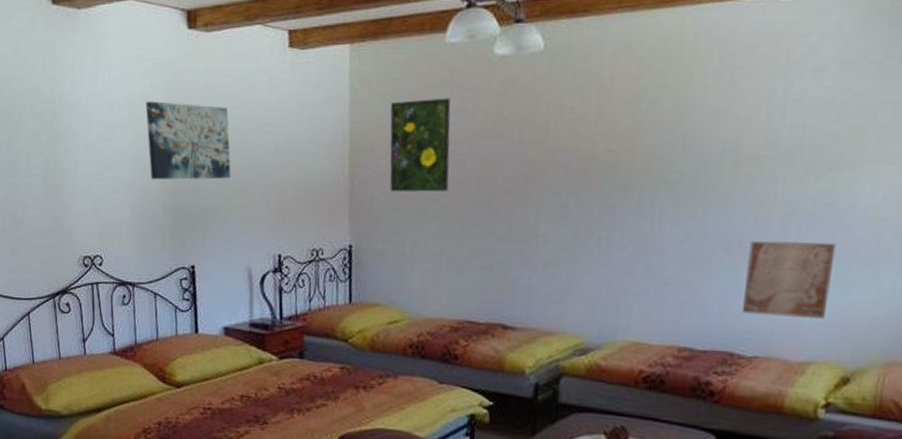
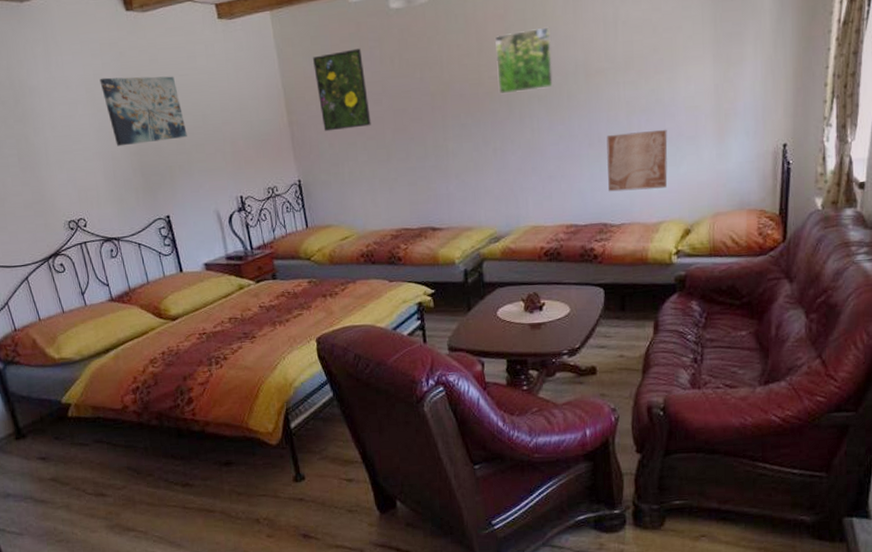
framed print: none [615,95,695,173] -> present [495,26,554,95]

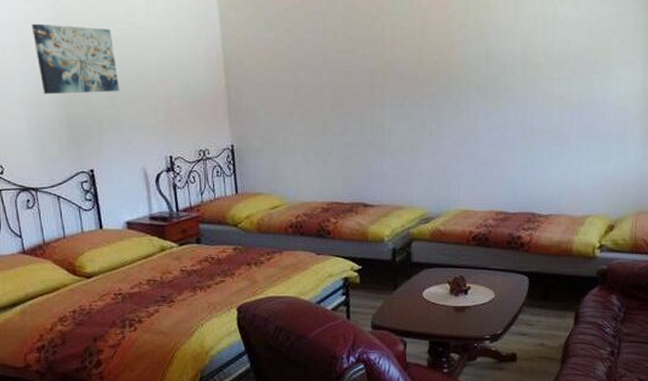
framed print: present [313,48,371,132] -> none [256,20,310,99]
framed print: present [495,26,554,95] -> none [437,18,492,79]
wall art: present [606,129,668,192] -> none [539,127,597,183]

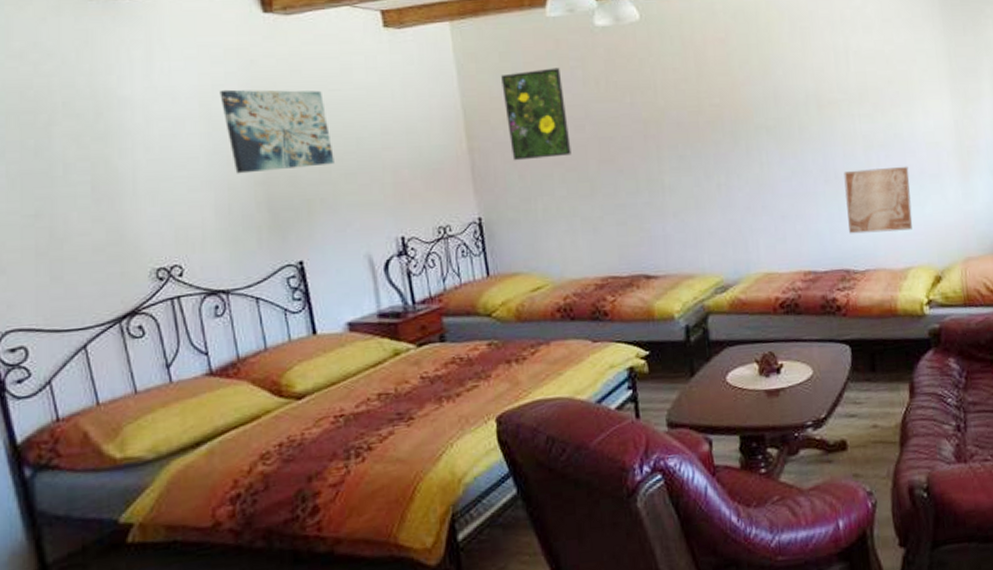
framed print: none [256,20,310,99] -> present [501,67,572,161]
wall art: none [539,127,597,183] -> present [843,166,913,234]

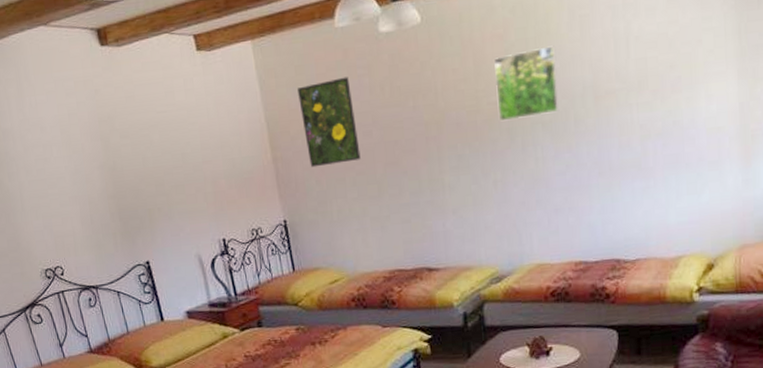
wall art: present [220,89,334,174] -> none [74,113,166,190]
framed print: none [716,53,783,124] -> present [494,45,560,122]
wall art: present [843,166,913,234] -> none [618,154,687,225]

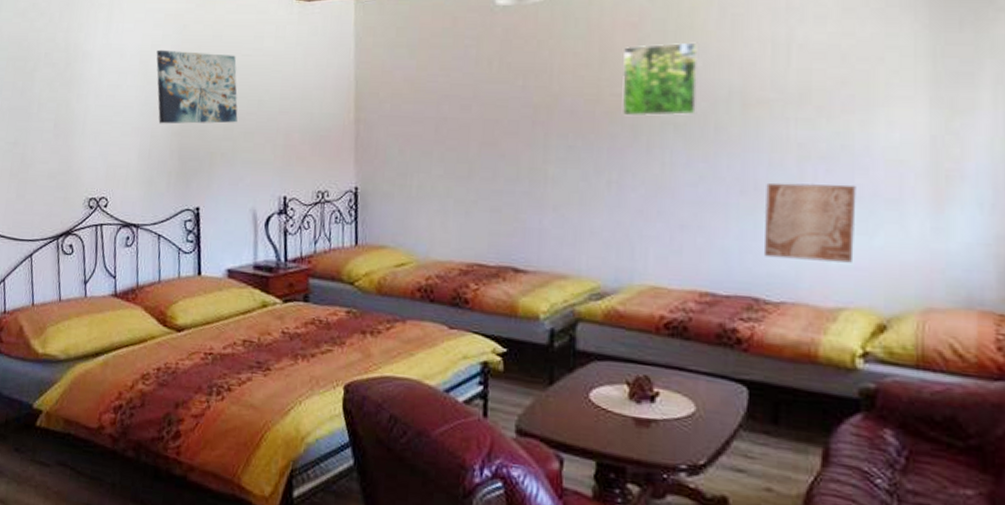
wall art: none [74,113,166,190] -> present [156,49,238,124]
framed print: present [298,77,361,168] -> none [394,45,455,136]
wall art: none [618,154,687,225] -> present [765,182,856,263]

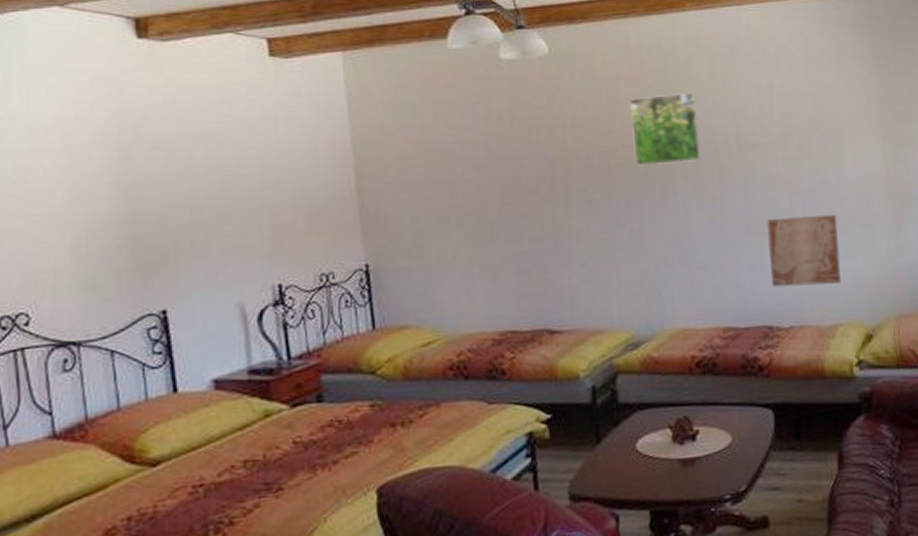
wall art: present [156,49,238,124] -> none [83,120,208,213]

